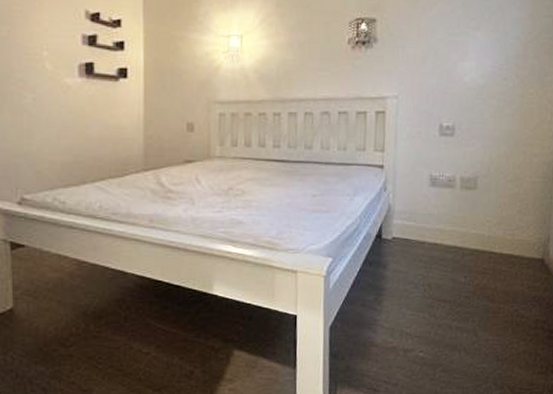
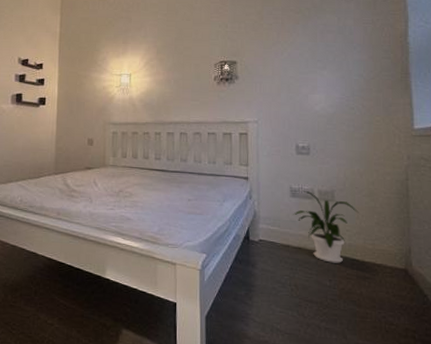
house plant: none [431,178,502,258] -> present [293,190,359,263]

